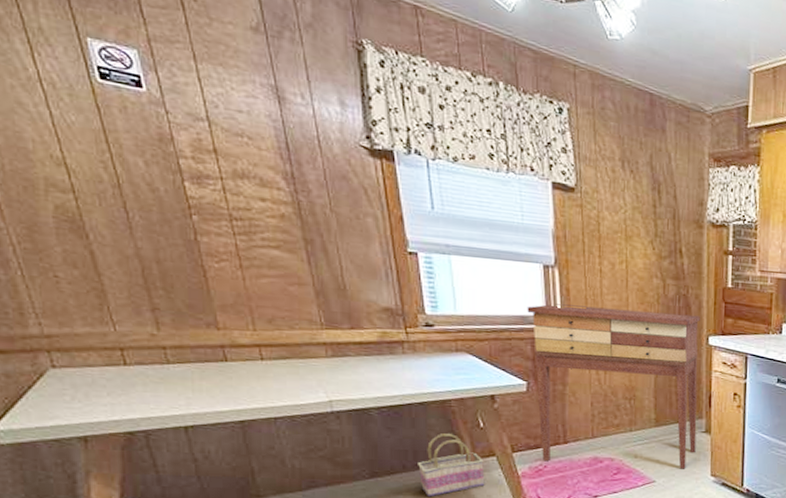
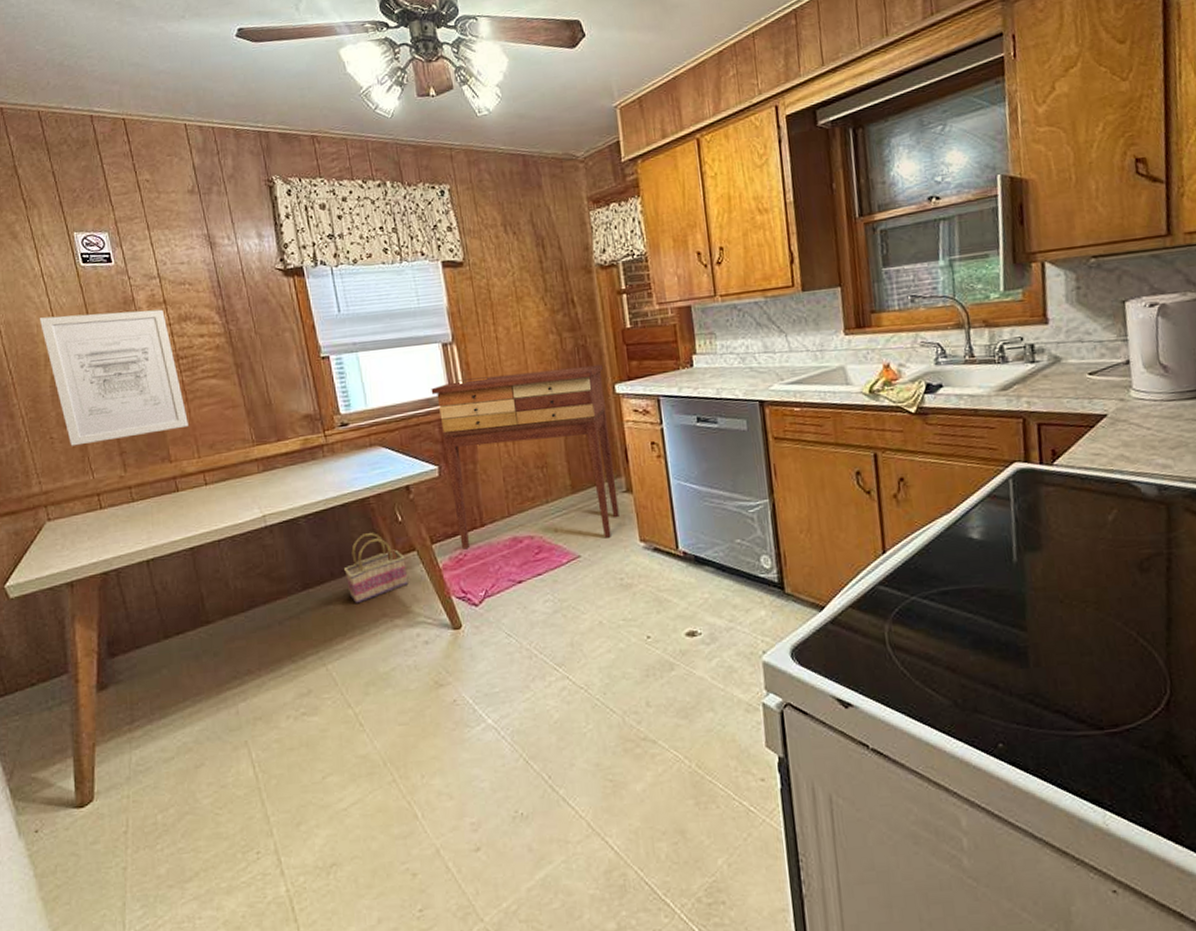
wall art: none [35,132,242,295] -> present [39,309,188,446]

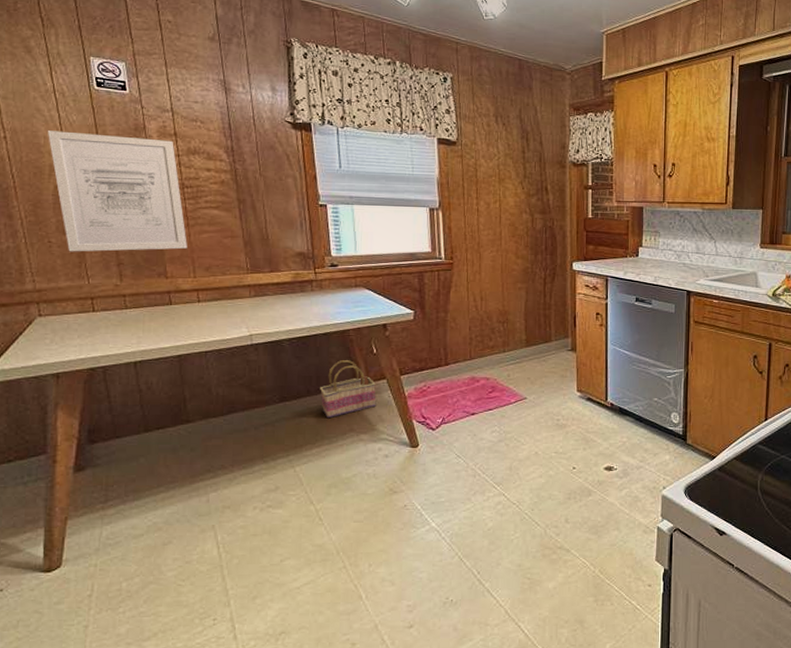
console table: present [431,364,619,550] -> none [415,241,565,386]

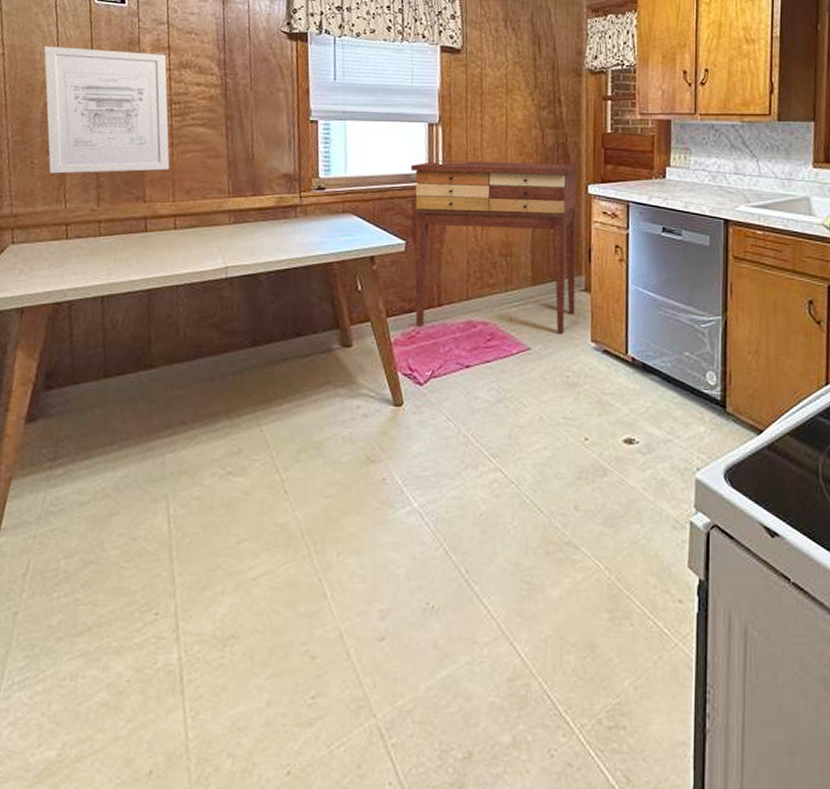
basket: present [320,360,376,419] -> none [296,298,358,368]
console table: none [415,241,565,386] -> present [410,160,579,334]

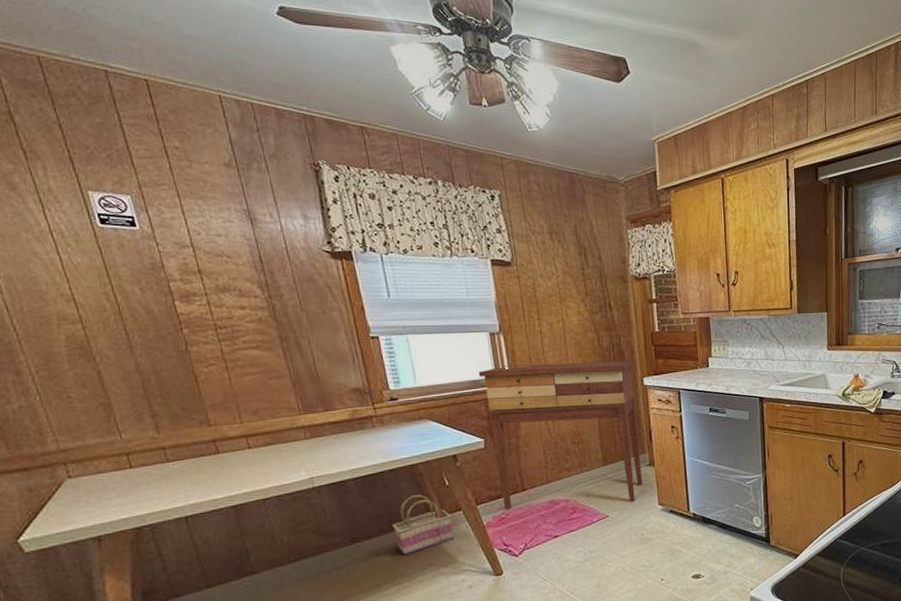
wall art: present [44,46,170,174] -> none [48,275,229,407]
basket: none [296,298,358,368] -> present [393,495,455,556]

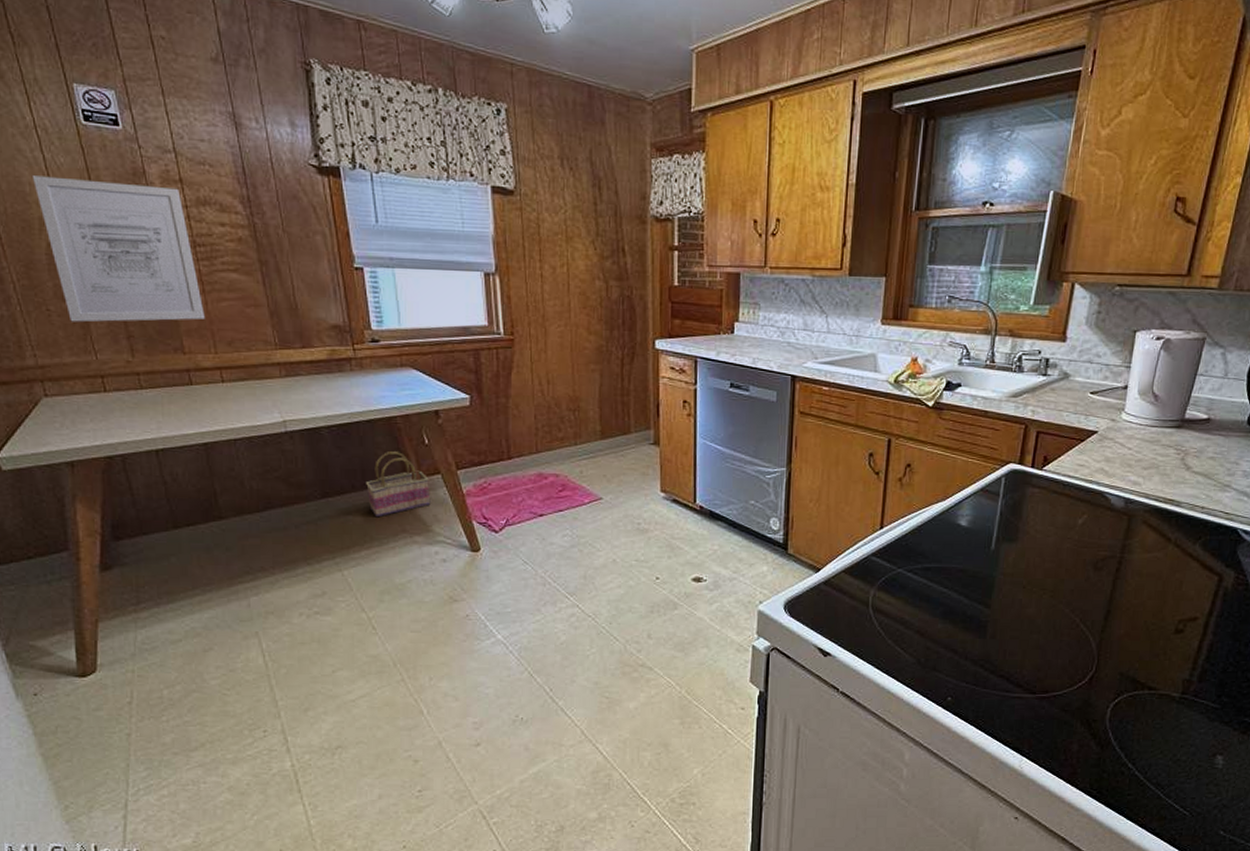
wall art: none [48,275,229,407] -> present [31,175,205,322]
console table: present [478,360,642,510] -> none [469,312,646,485]

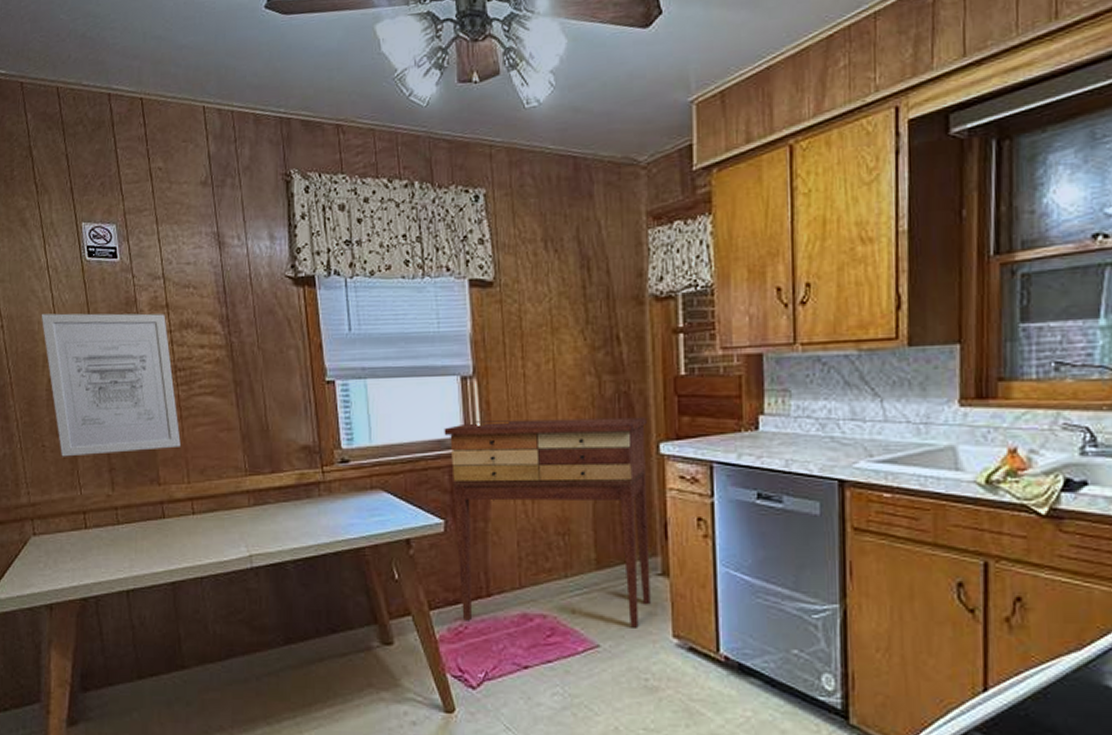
basket: present [366,452,431,518] -> none [331,589,400,669]
console table: none [469,312,646,485] -> present [444,417,651,628]

